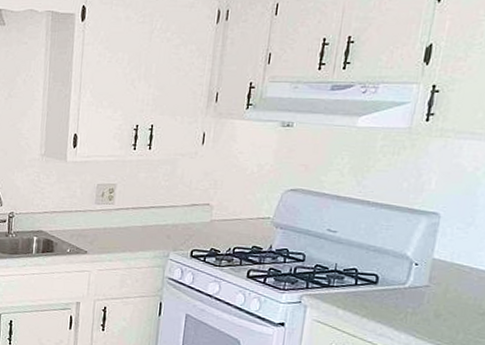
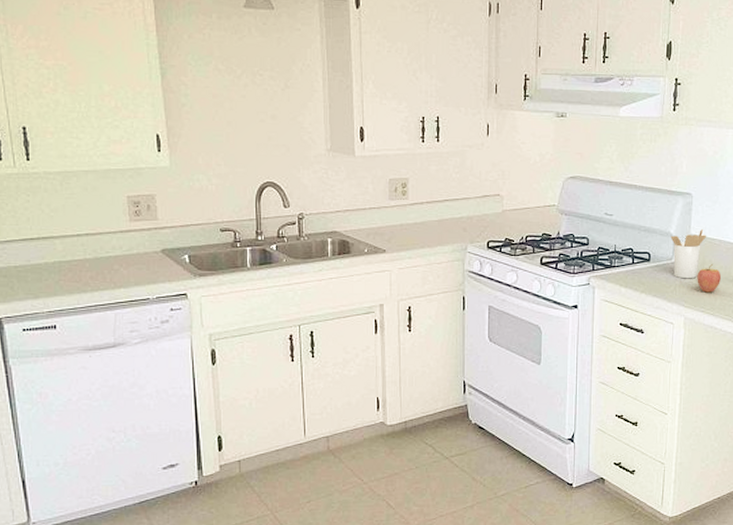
utensil holder: none [406,253,453,308] -> present [670,228,706,279]
fruit: none [435,292,469,325] -> present [697,263,722,293]

